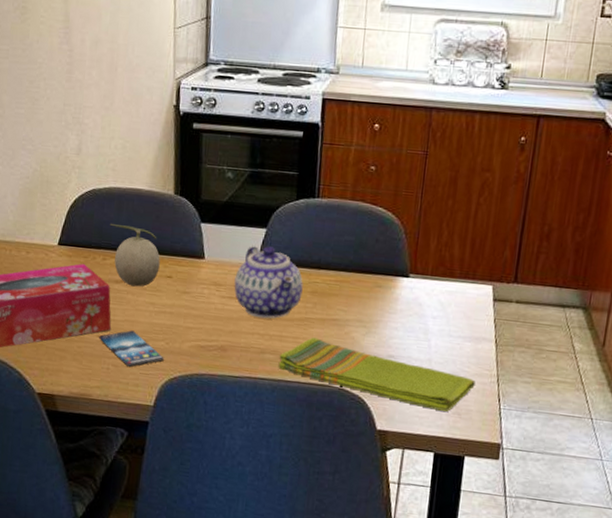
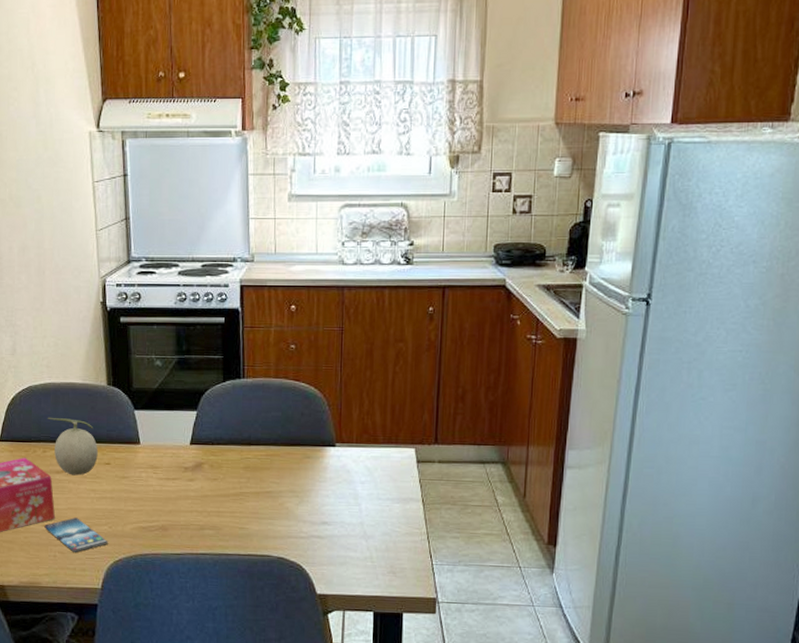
teapot: present [234,246,303,319] -> none [170,427,236,496]
dish towel: present [278,337,475,412] -> none [218,511,407,571]

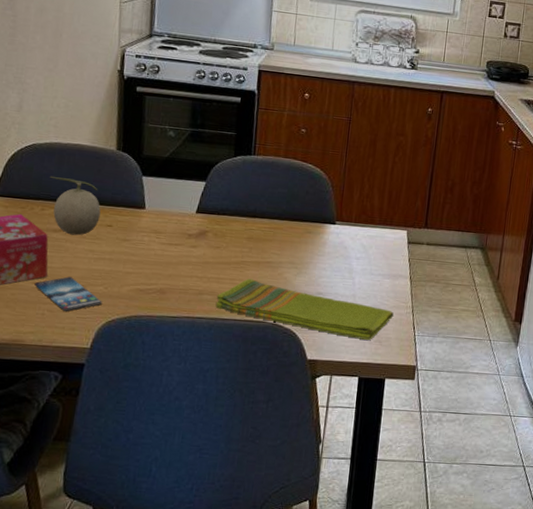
dish towel: none [218,511,407,571] -> present [215,279,394,340]

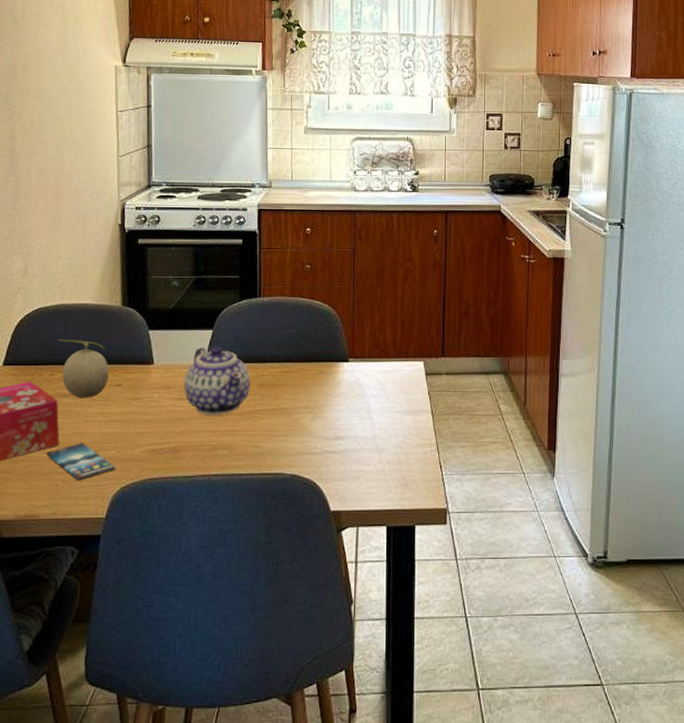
teapot: none [174,197,240,263] -> present [184,346,251,416]
dish towel: present [215,279,394,340] -> none [231,428,418,484]

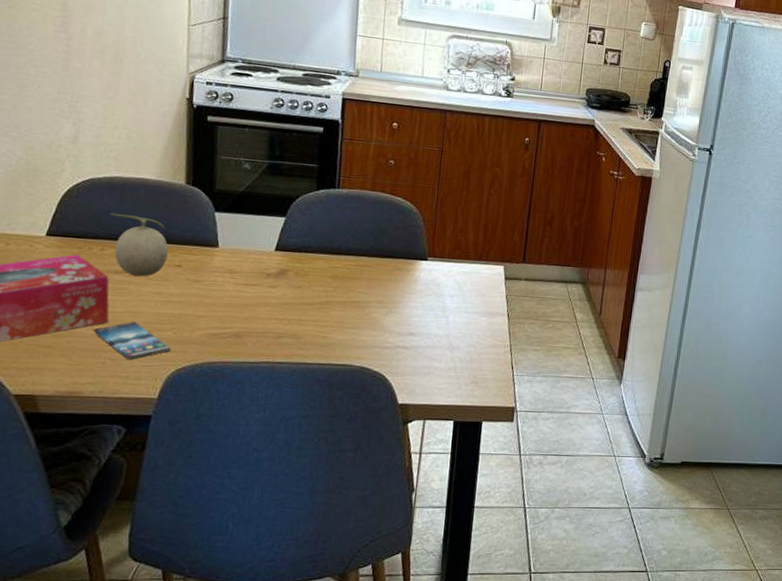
teapot: present [184,346,251,416] -> none [250,234,323,304]

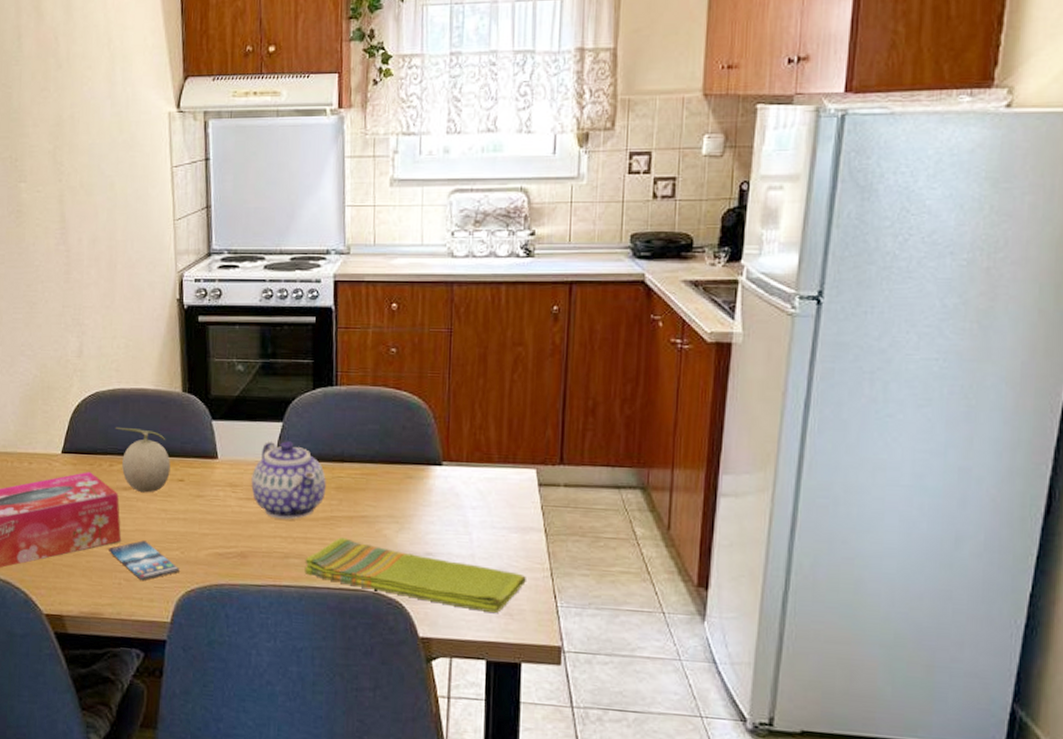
teapot: none [250,234,323,304] -> present [251,441,326,520]
dish towel: none [297,320,491,381] -> present [304,537,526,613]

